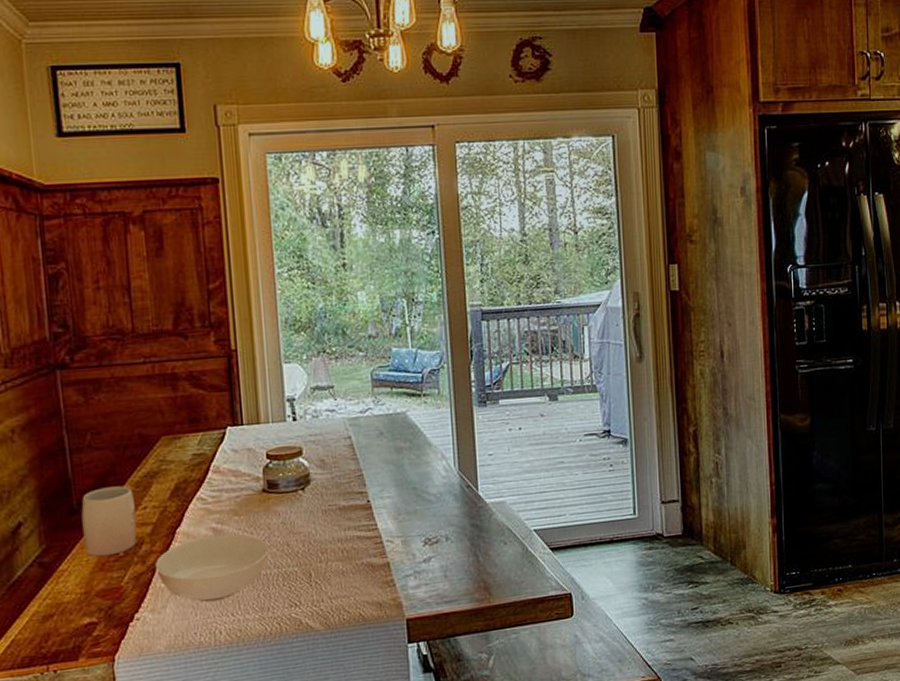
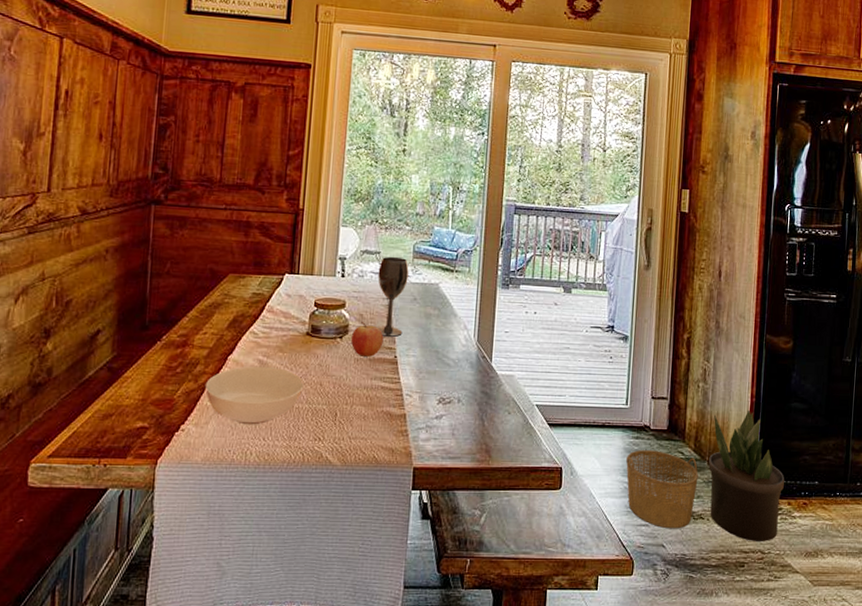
mug: present [81,485,137,557] -> none [148,310,198,371]
fruit: none [314,468,352,507] -> present [350,322,384,357]
wine glass: none [334,388,373,480] -> present [378,256,409,337]
basket: none [641,558,722,641] -> present [626,450,699,529]
planter: none [731,500,815,639] -> present [708,411,784,541]

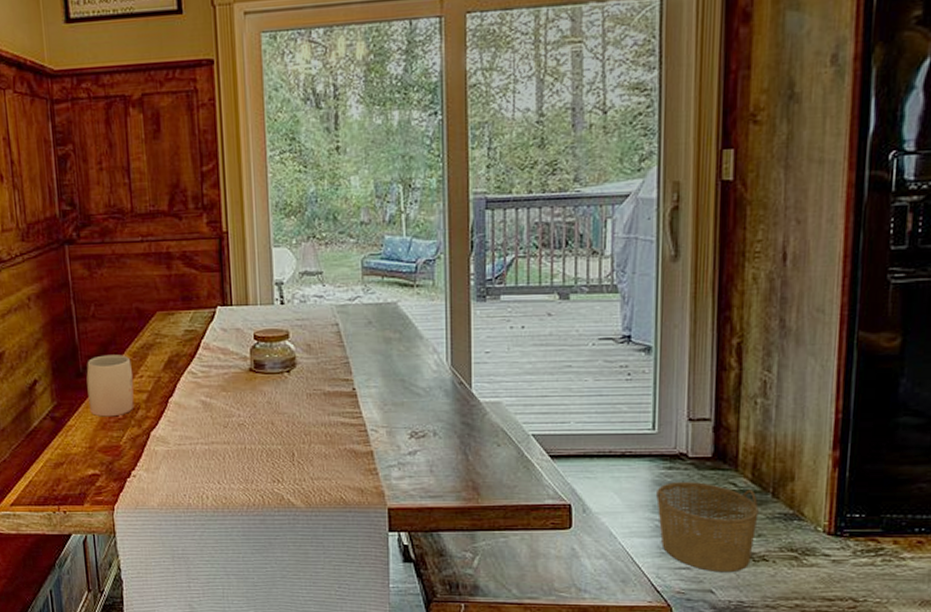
mug: none [148,310,198,371] -> present [86,355,135,417]
bowl: present [204,366,304,425] -> none [149,408,254,469]
fruit: present [350,322,384,357] -> none [299,353,338,391]
wine glass: present [378,256,409,337] -> none [322,275,359,367]
planter: present [708,411,784,541] -> none [773,430,888,587]

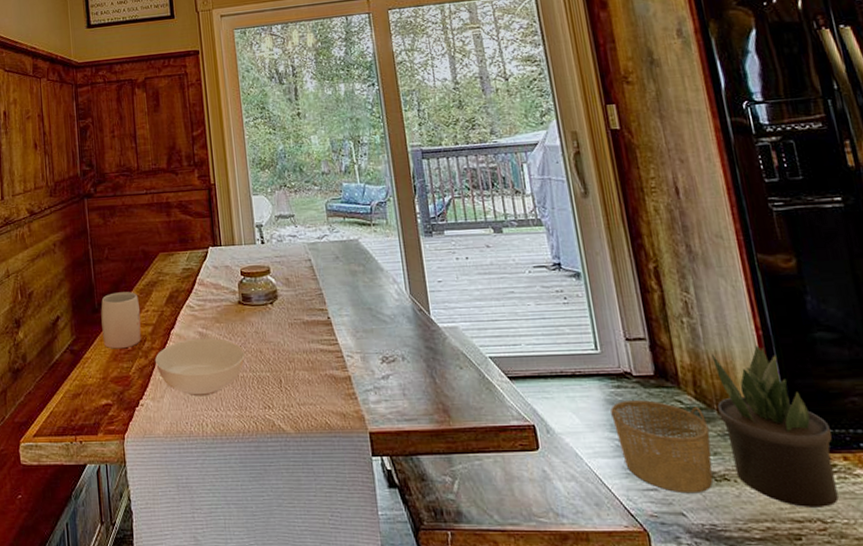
bowl: none [149,408,254,469] -> present [154,338,245,397]
planter: none [773,430,888,587] -> present [712,346,839,507]

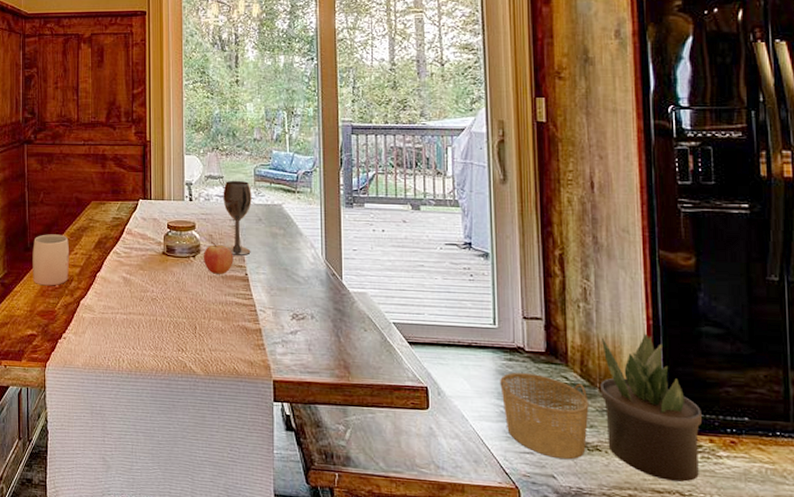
bowl: present [154,338,245,397] -> none [79,283,164,335]
fruit: none [281,286,314,320] -> present [203,242,234,274]
wine glass: none [295,217,331,298] -> present [223,180,252,255]

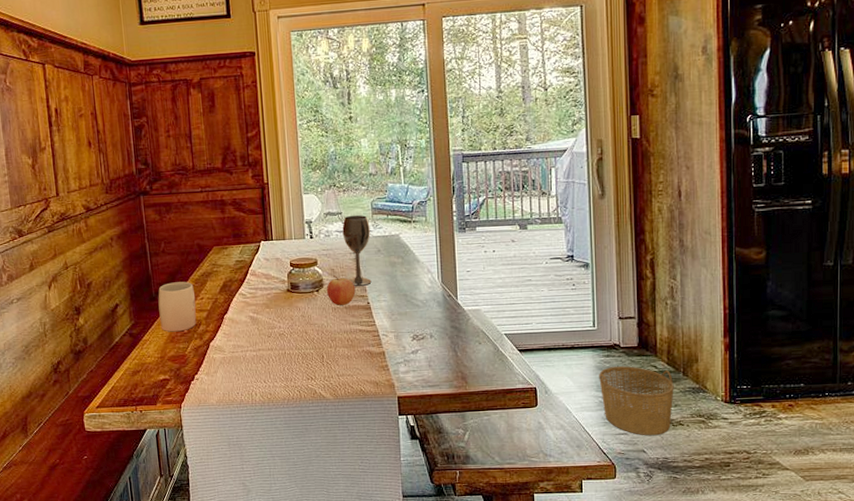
planter: present [600,334,702,482] -> none [684,322,766,443]

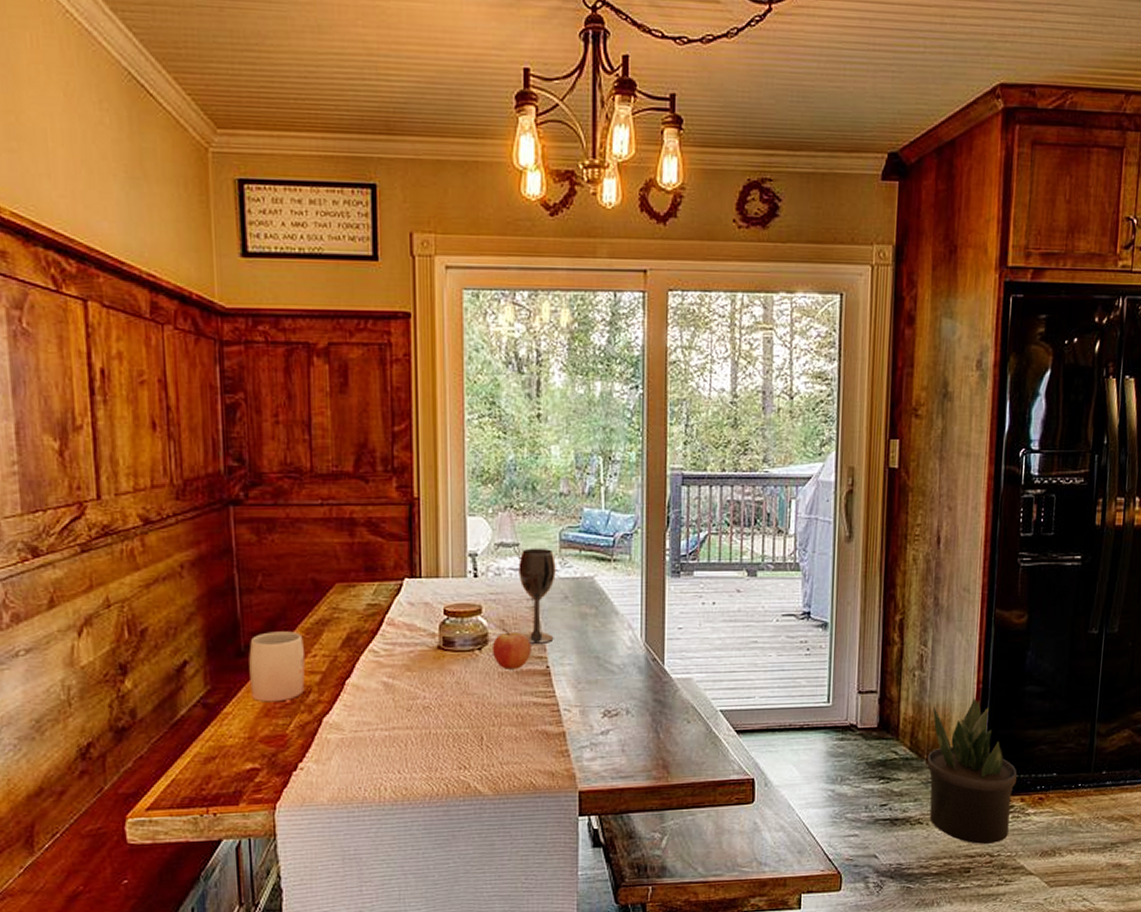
basket: present [599,366,674,436] -> none [830,752,916,838]
planter: none [684,322,766,443] -> present [927,699,1017,844]

